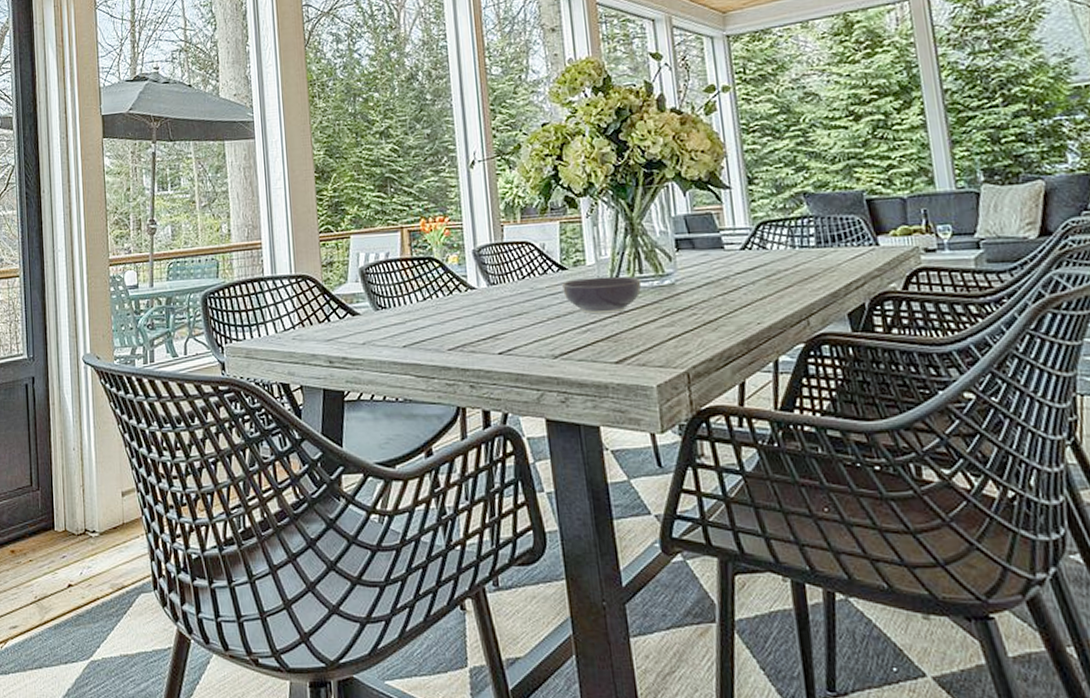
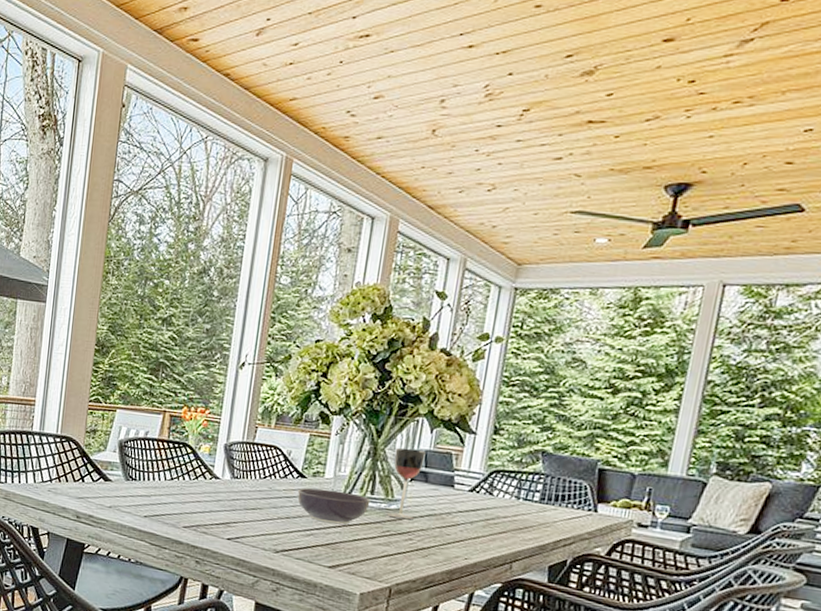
wineglass: none [652,216,692,294] -> present [387,448,426,520]

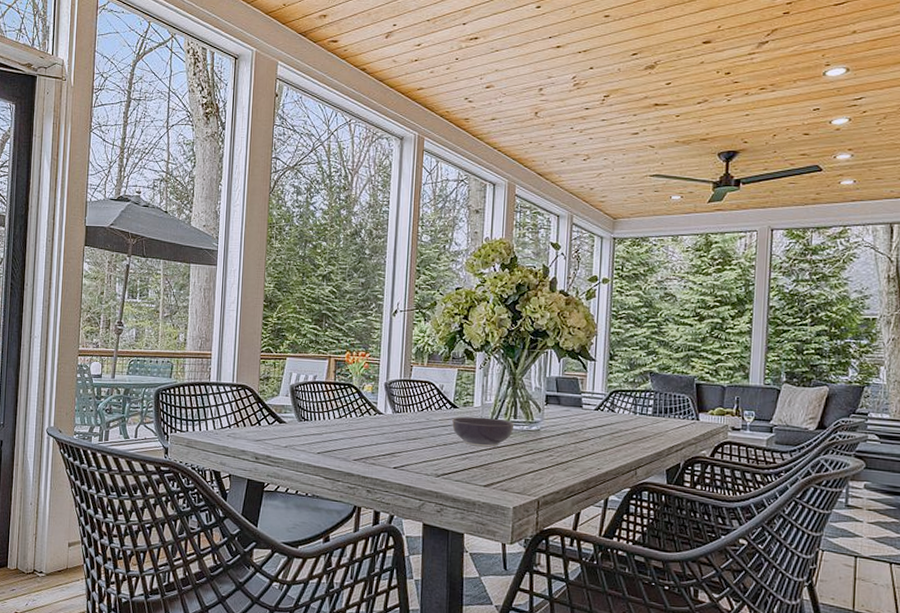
wineglass: present [387,448,426,520] -> none [529,376,556,439]

